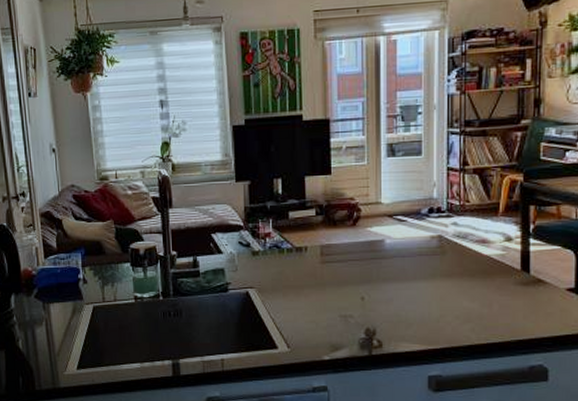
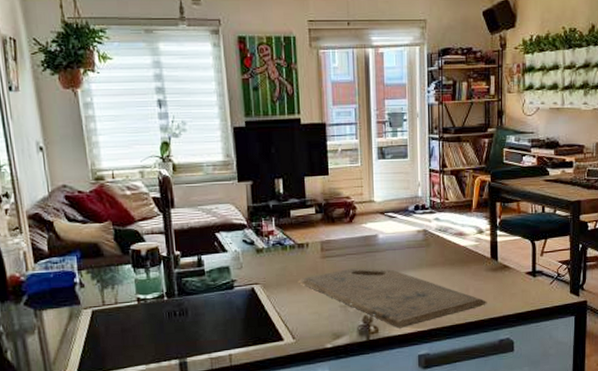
cutting board: none [294,274,515,344] -> present [298,267,487,328]

